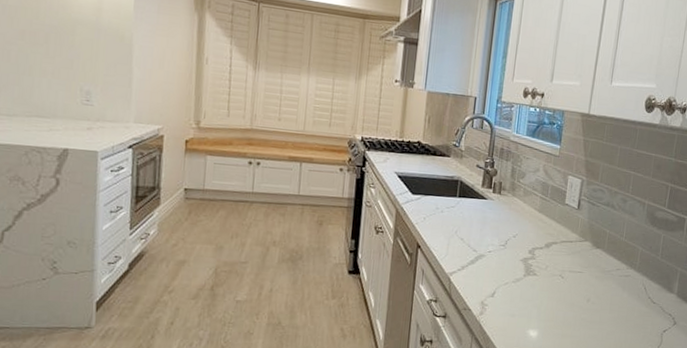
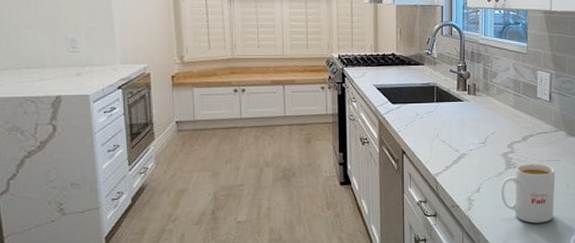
mug: none [516,272,577,337] -> present [500,163,555,223]

